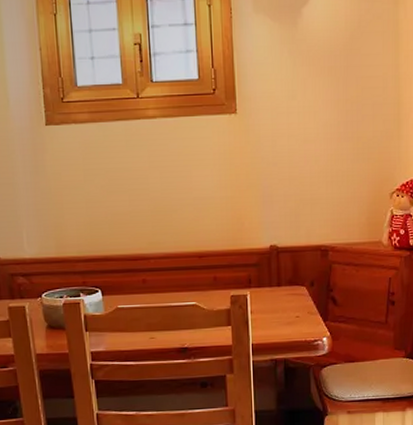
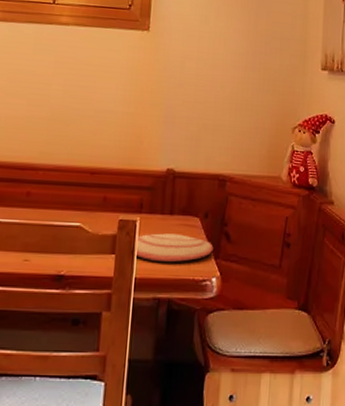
plate: none [248,303,322,328] -> present [134,233,214,262]

